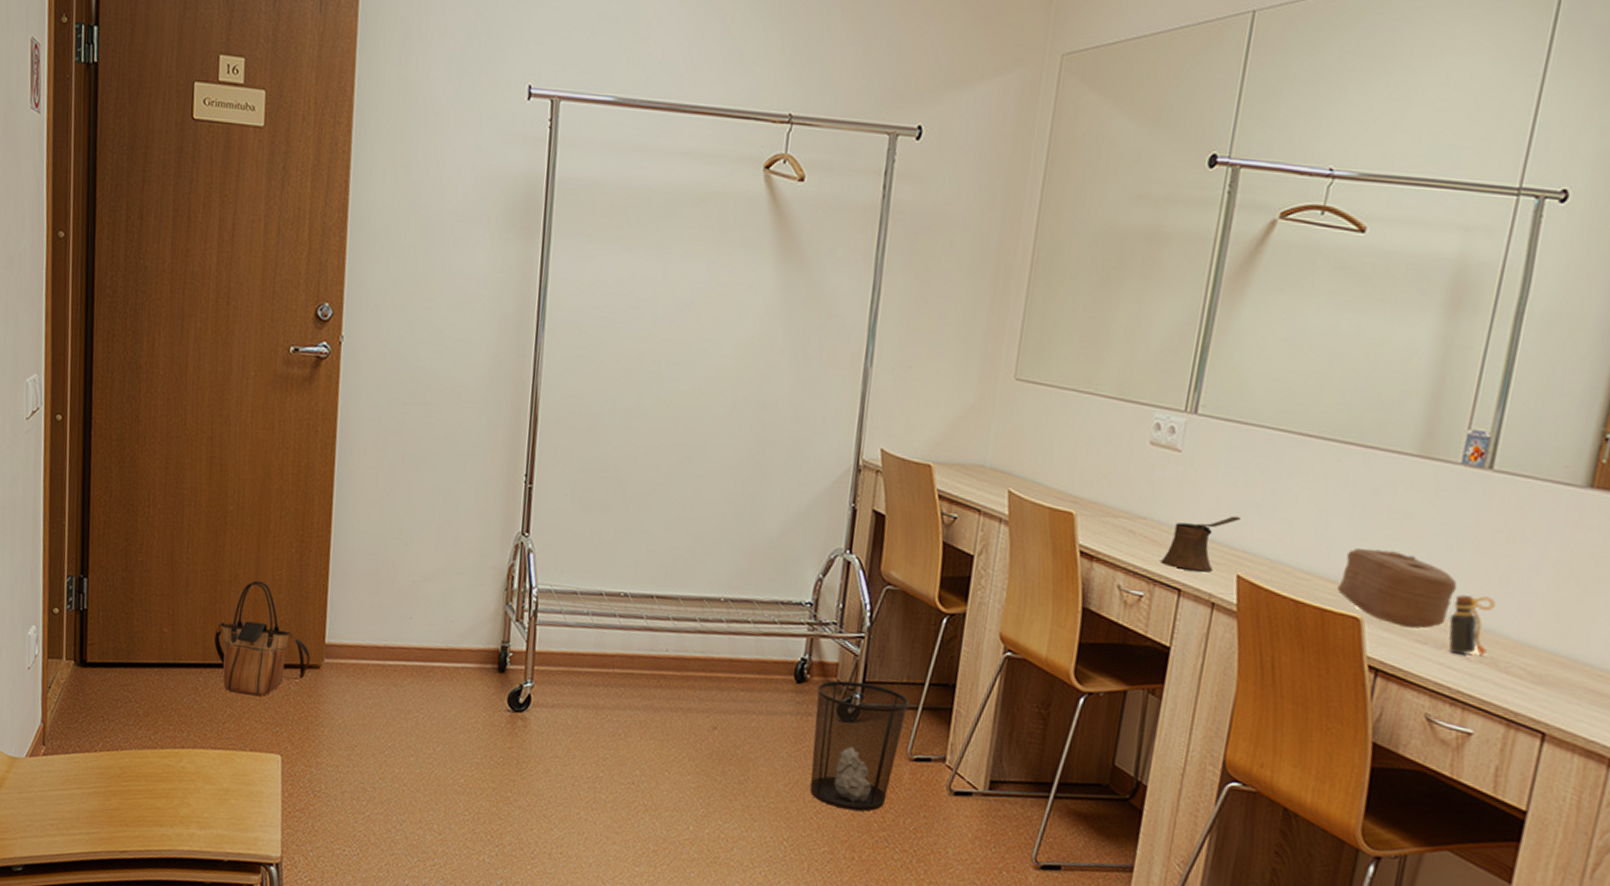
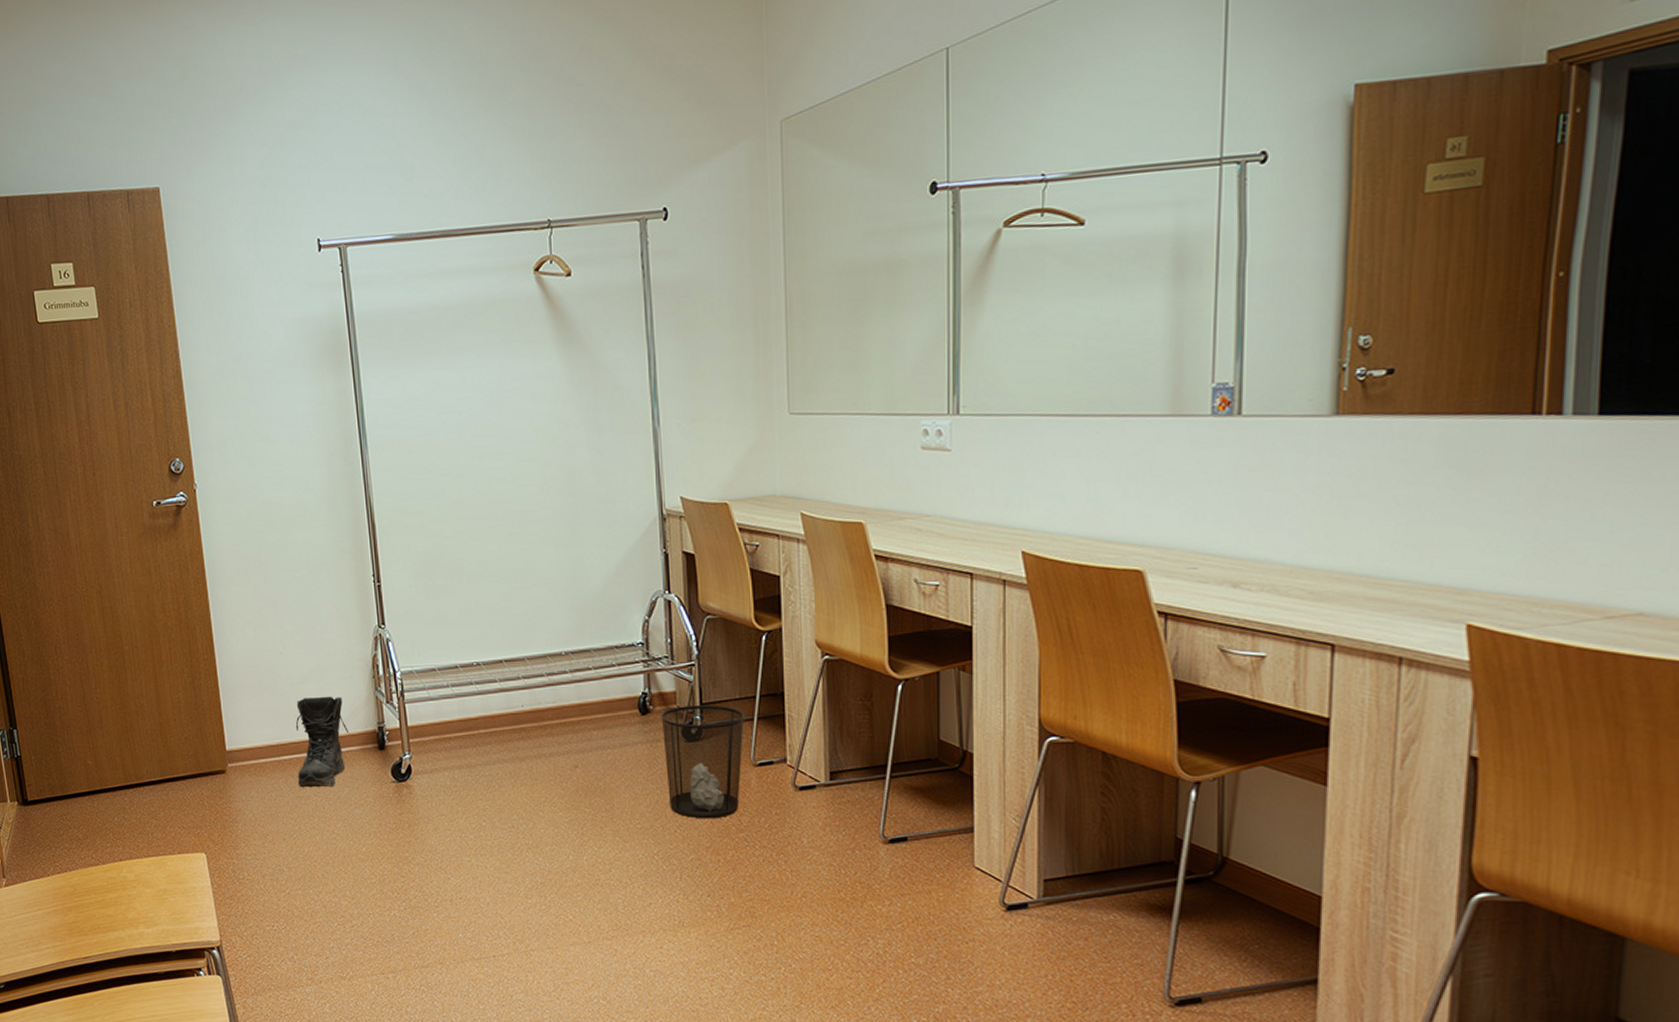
tote bag: present [214,580,311,696] -> none [131,706,216,805]
boot: none [400,599,469,705] -> present [295,696,350,788]
coffee pot: present [1160,516,1241,572] -> none [949,499,1016,556]
clutch bag: present [1336,548,1457,629] -> none [1115,504,1228,571]
potion bottle: present [1448,595,1496,655] -> none [1225,530,1266,586]

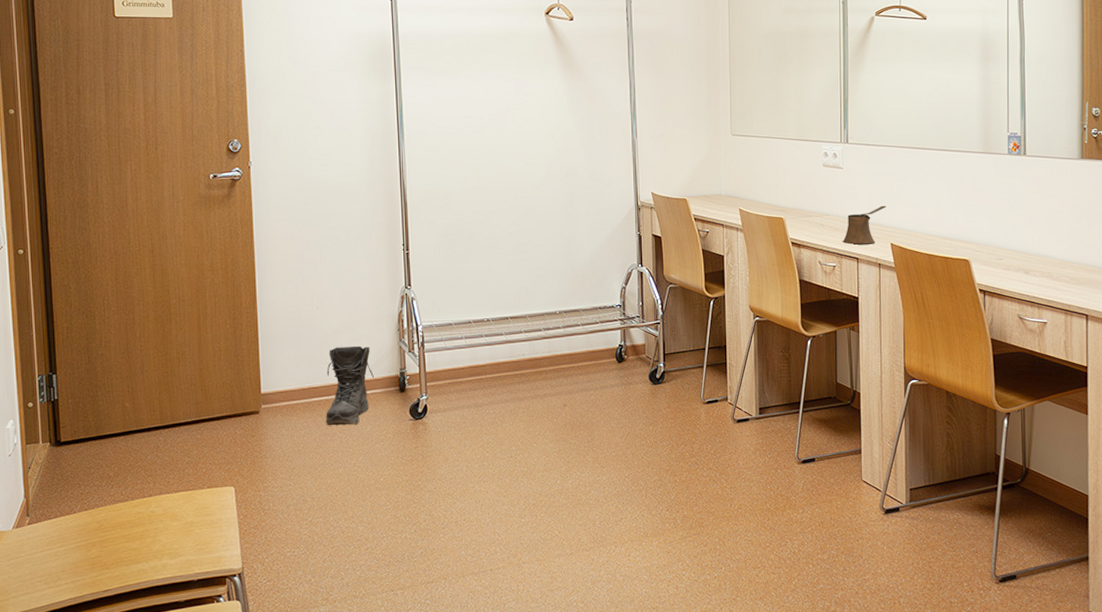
waste bin: present [661,705,745,819] -> none [633,355,697,447]
coffee pot: none [949,499,1016,556] -> present [843,205,887,245]

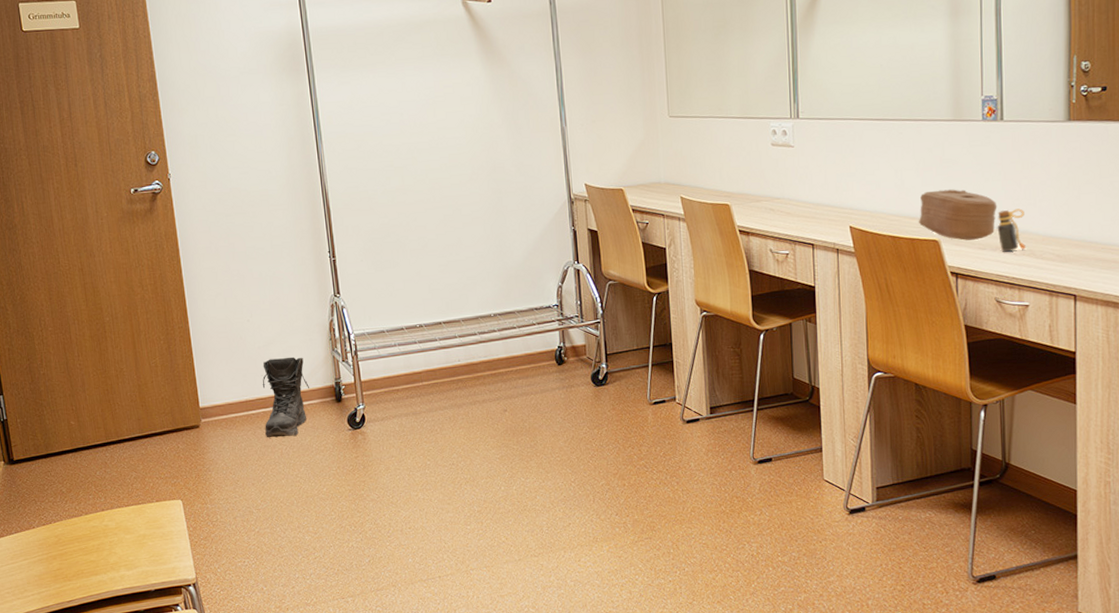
coffee pot: present [843,205,887,245] -> none [796,185,844,230]
clutch bag: none [951,214,1020,261] -> present [918,189,997,241]
potion bottle: none [1020,234,1044,272] -> present [997,208,1025,251]

